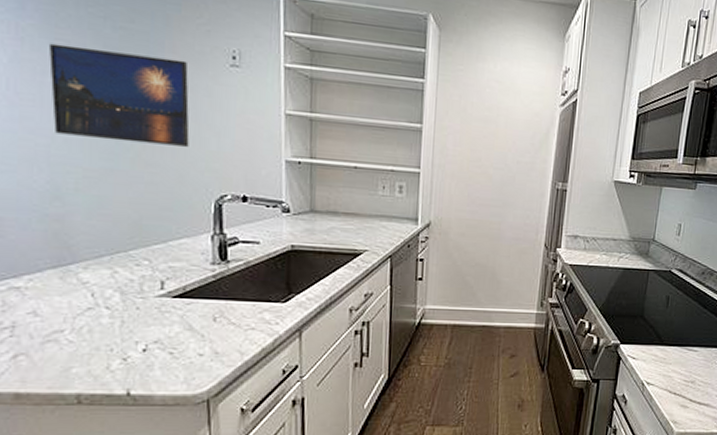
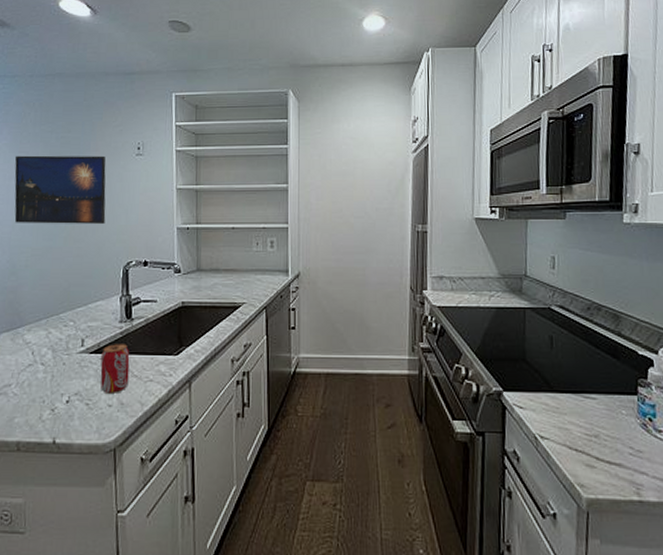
beverage can: none [187,288,226,342] -> present [100,344,130,393]

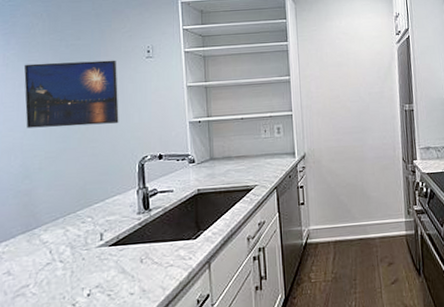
beverage can: present [100,344,130,393] -> none [121,234,150,283]

